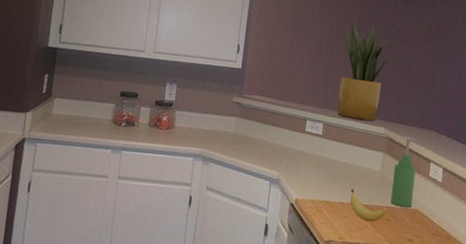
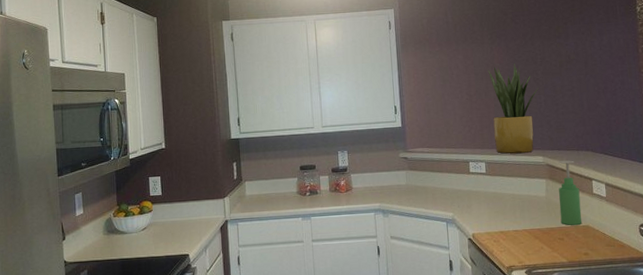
banana: present [350,188,387,222] -> none [522,216,559,244]

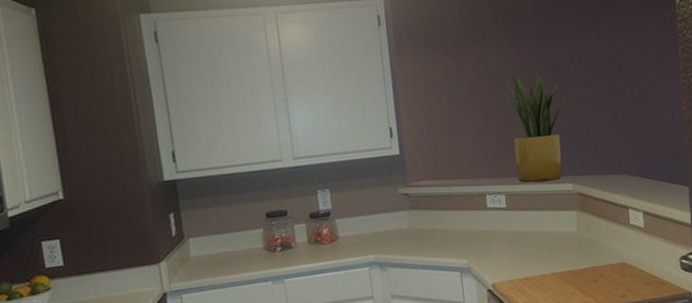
soap dispenser: present [558,160,582,225] -> none [591,186,618,264]

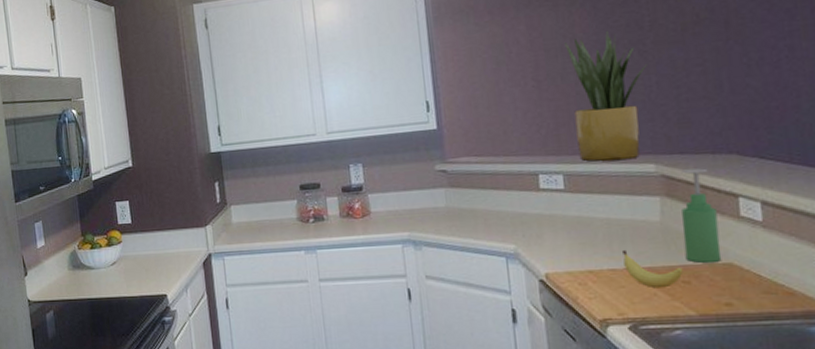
banana: none [550,257,593,289] -> present [622,249,684,289]
soap dispenser: none [591,186,618,264] -> present [681,168,722,263]

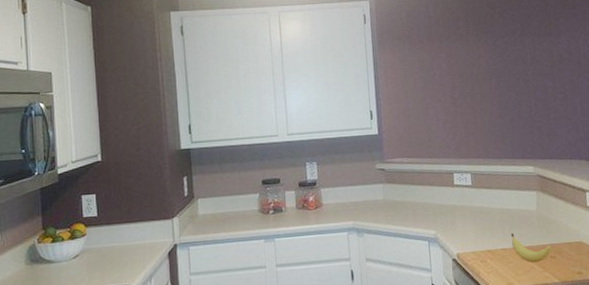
planter: present [565,30,647,162] -> none [474,62,529,164]
soap dispenser: present [681,168,722,263] -> none [550,170,575,242]

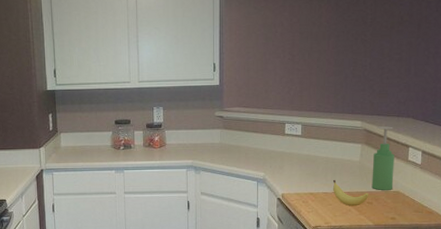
soap dispenser: none [550,170,575,242] -> present [371,126,395,190]

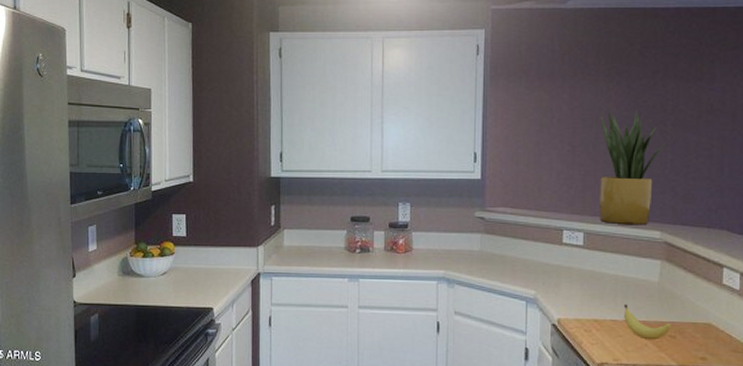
planter: none [314,22,365,117] -> present [599,108,665,226]
soap dispenser: present [371,126,395,190] -> none [674,239,704,321]

